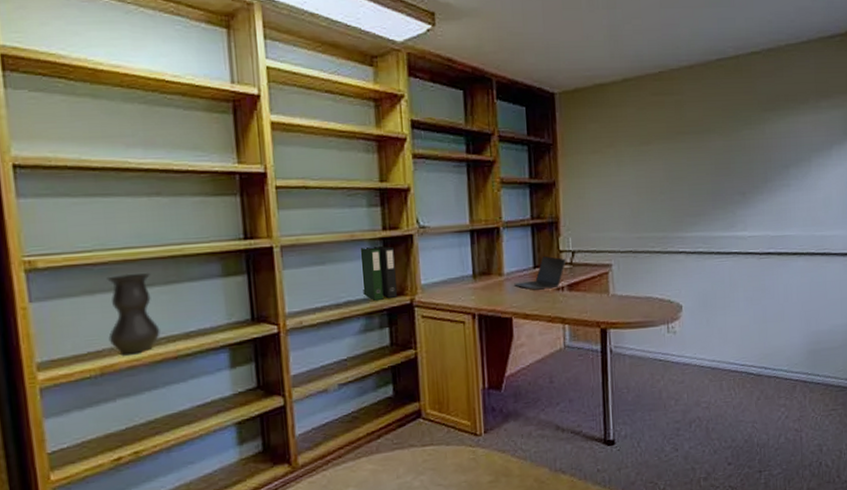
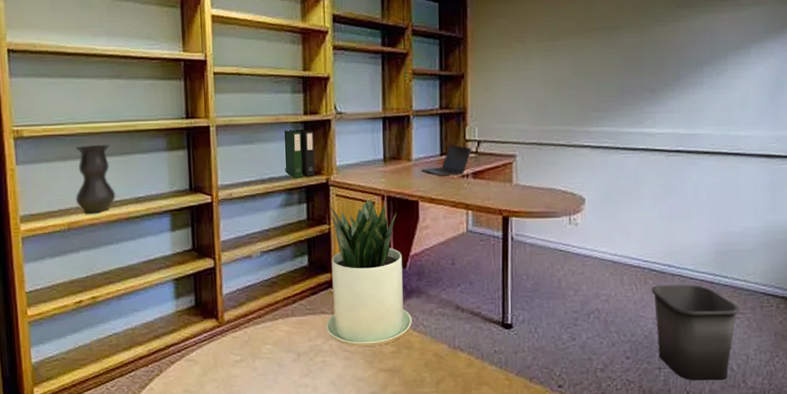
planter: none [415,317,510,480] -> present [326,198,412,347]
waste bin: none [749,385,832,480] -> present [651,284,740,380]

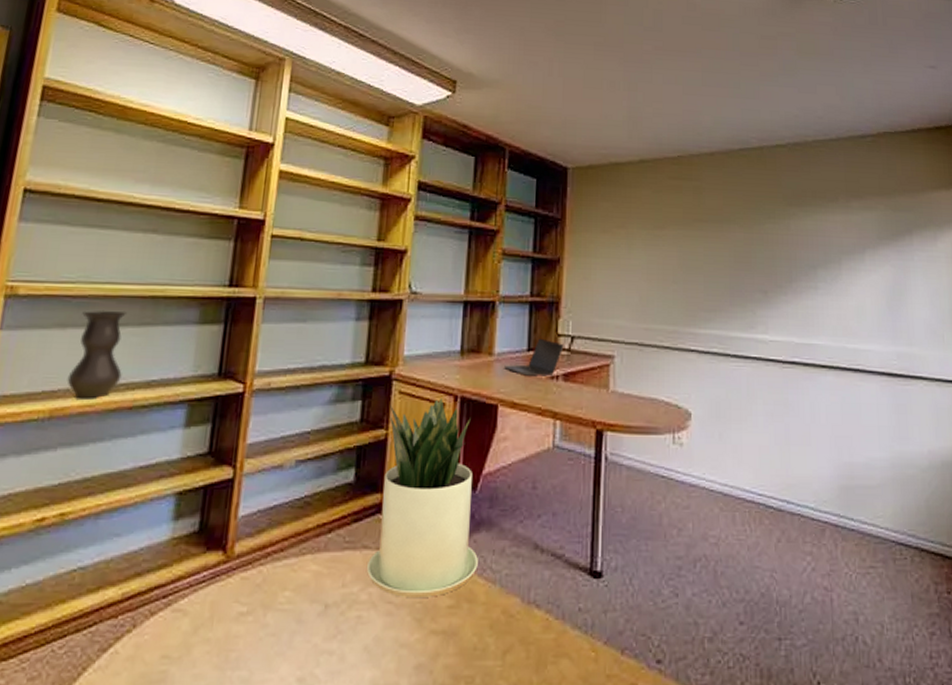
binder: present [285,128,315,178] -> none [340,307,382,368]
waste bin: present [651,284,740,380] -> none [767,526,871,657]

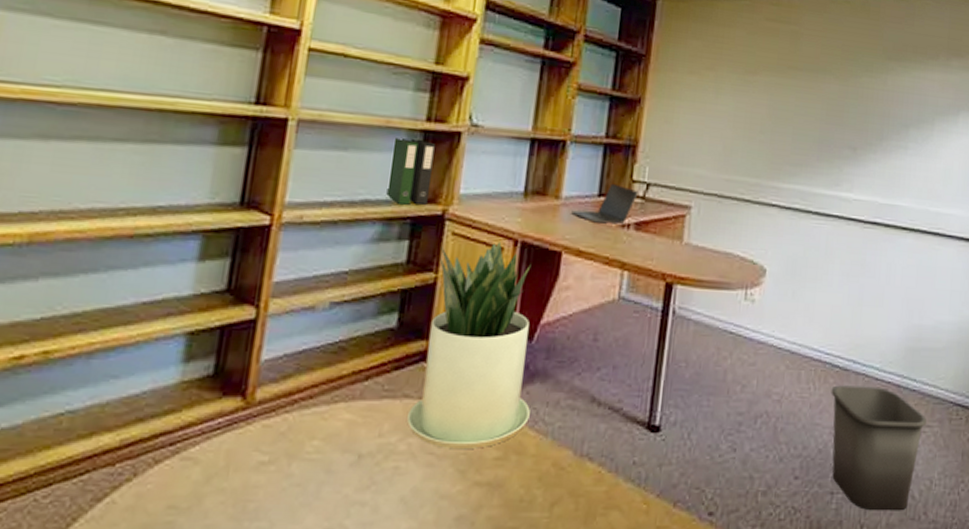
vase: present [67,310,128,400] -> none [50,121,128,225]
binder: none [340,307,382,368] -> present [386,137,436,205]
waste bin: none [767,526,871,657] -> present [831,385,928,510]

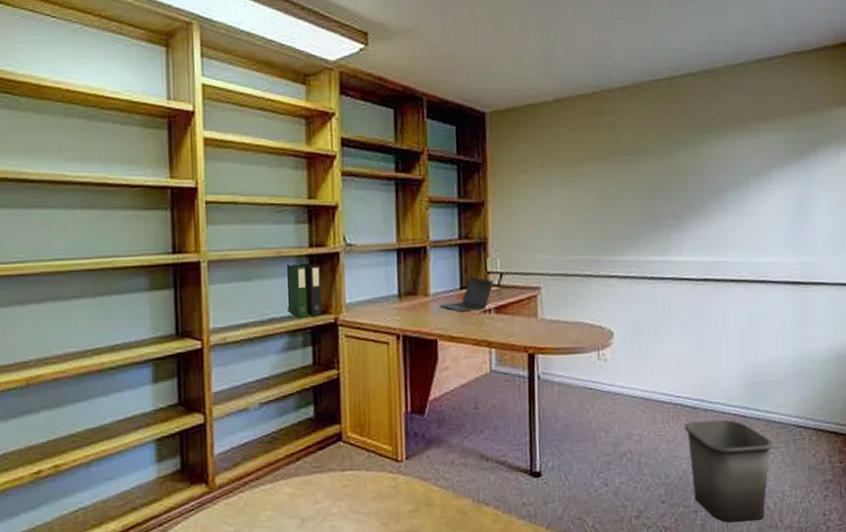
planter: present [407,242,531,449] -> none [335,338,432,507]

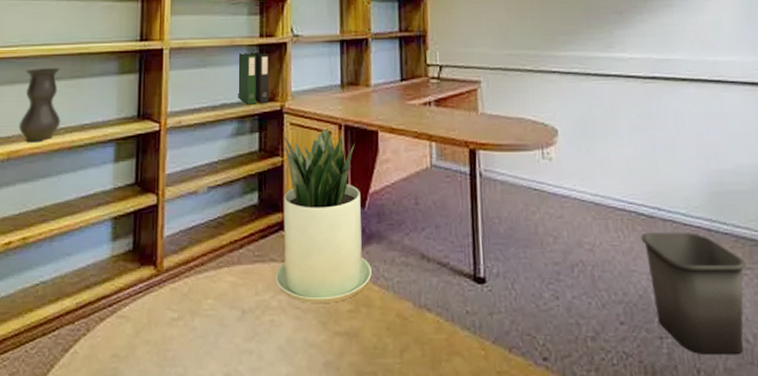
vase: none [36,285,86,367] -> present [18,67,61,143]
planter: none [335,338,432,507] -> present [276,127,372,303]
laptop: present [440,277,494,312] -> none [381,69,434,104]

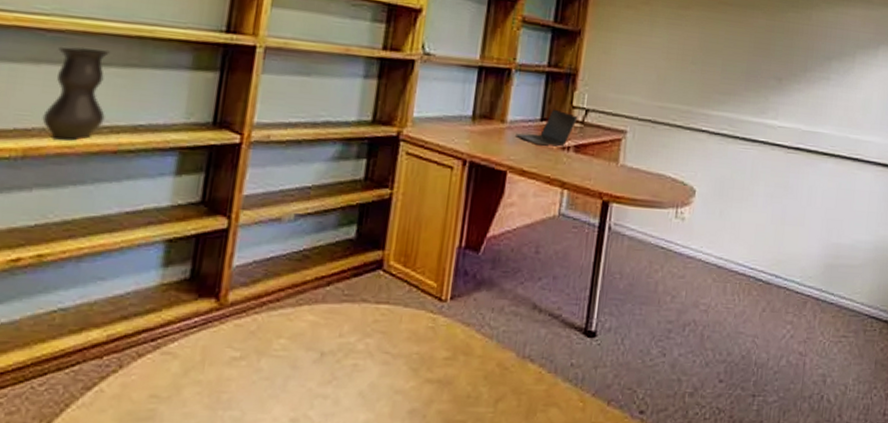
binder: present [238,52,270,105] -> none [346,64,392,127]
planter: present [276,127,372,303] -> none [365,161,479,349]
laptop: none [381,69,434,104] -> present [516,109,578,147]
waste bin: present [640,232,747,354] -> none [754,297,844,412]

